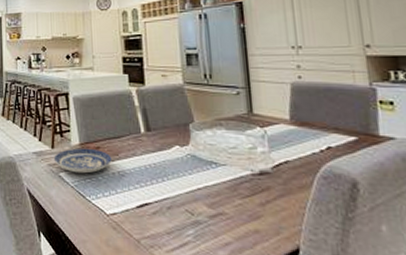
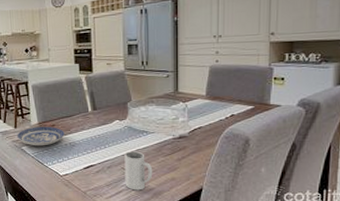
mug: none [188,188,229,244] -> present [124,151,153,190]

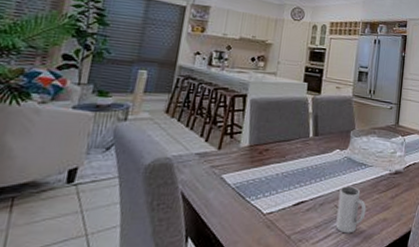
plate: present [16,126,65,146] -> none [218,149,278,175]

